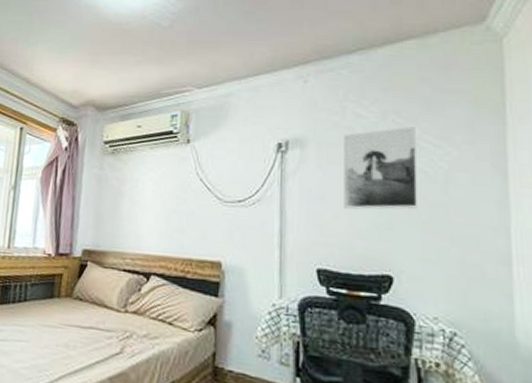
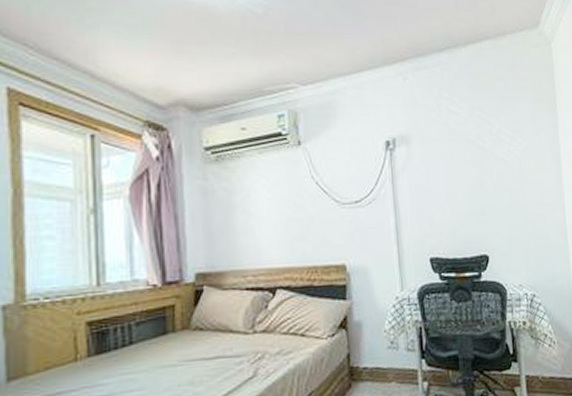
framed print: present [344,126,417,210] -> none [441,121,502,199]

